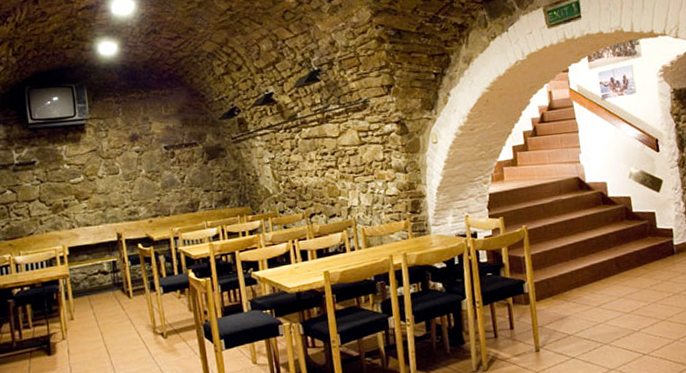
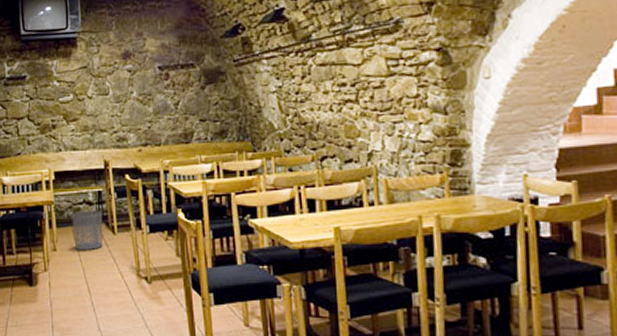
waste bin: none [87,278,119,316] -> present [72,210,103,250]

